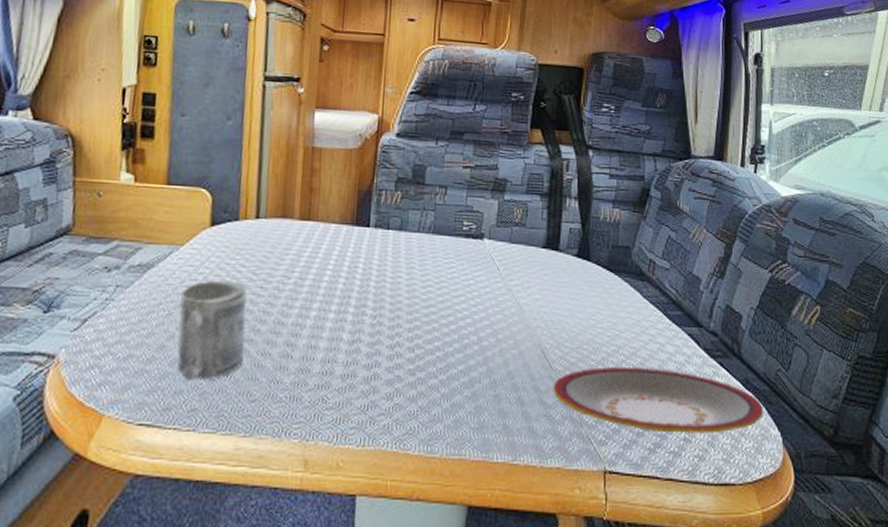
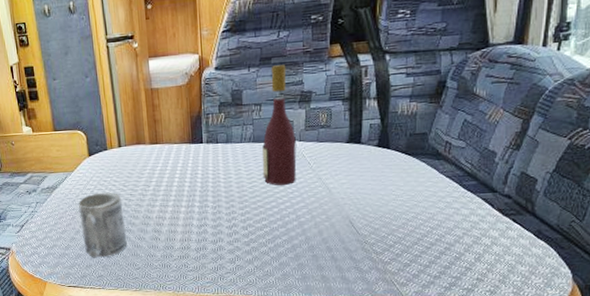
wine bottle: none [441,142,485,296] -> present [262,65,297,186]
plate: present [553,366,763,434] -> none [360,228,554,275]

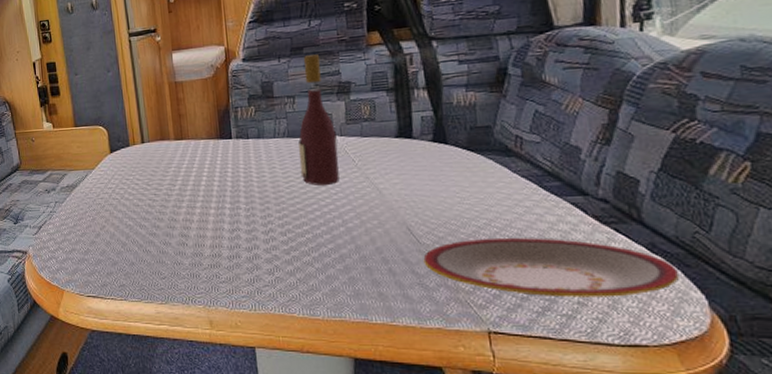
mug: present [78,192,127,258] -> none [99,191,152,265]
plate: none [360,228,554,275] -> present [423,237,679,298]

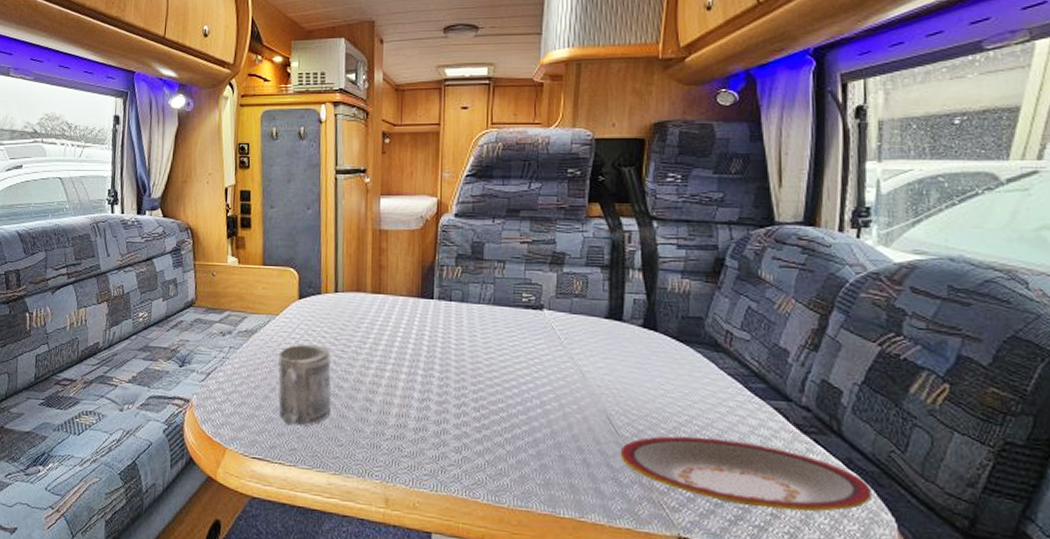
mug: none [99,191,152,265] -> present [278,344,332,425]
wine bottle: present [298,54,340,186] -> none [502,219,544,362]

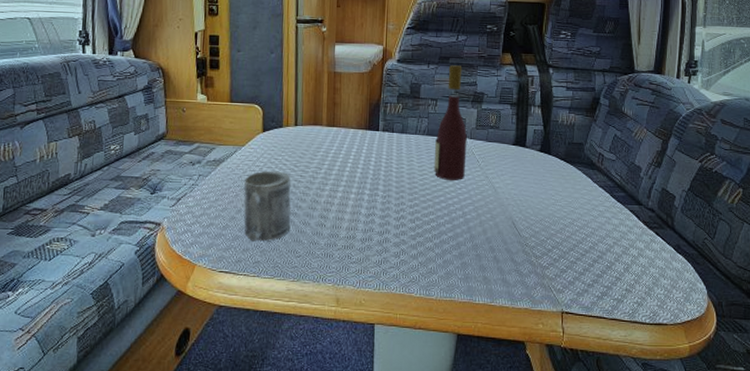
wine bottle: none [502,219,544,362] -> present [433,65,467,181]
plate: present [620,436,872,512] -> none [521,234,691,286]

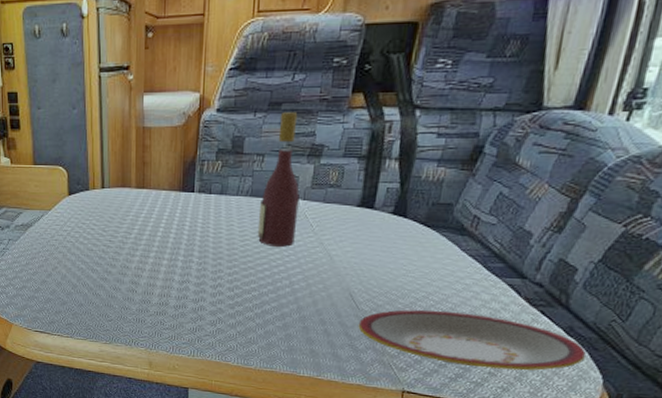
mug: present [243,170,291,241] -> none [53,235,101,305]
plate: none [521,234,691,286] -> present [358,309,586,371]

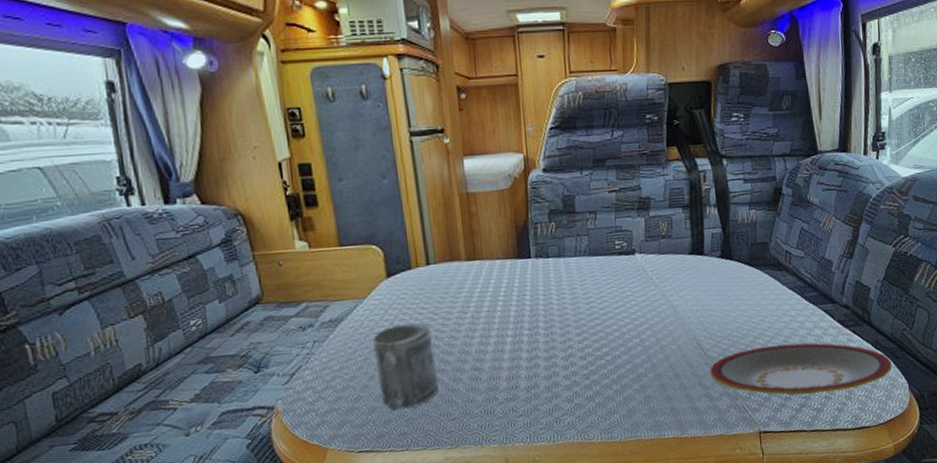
mug: none [53,235,101,305] -> present [373,322,439,411]
wine bottle: present [257,112,300,248] -> none [599,168,638,306]

